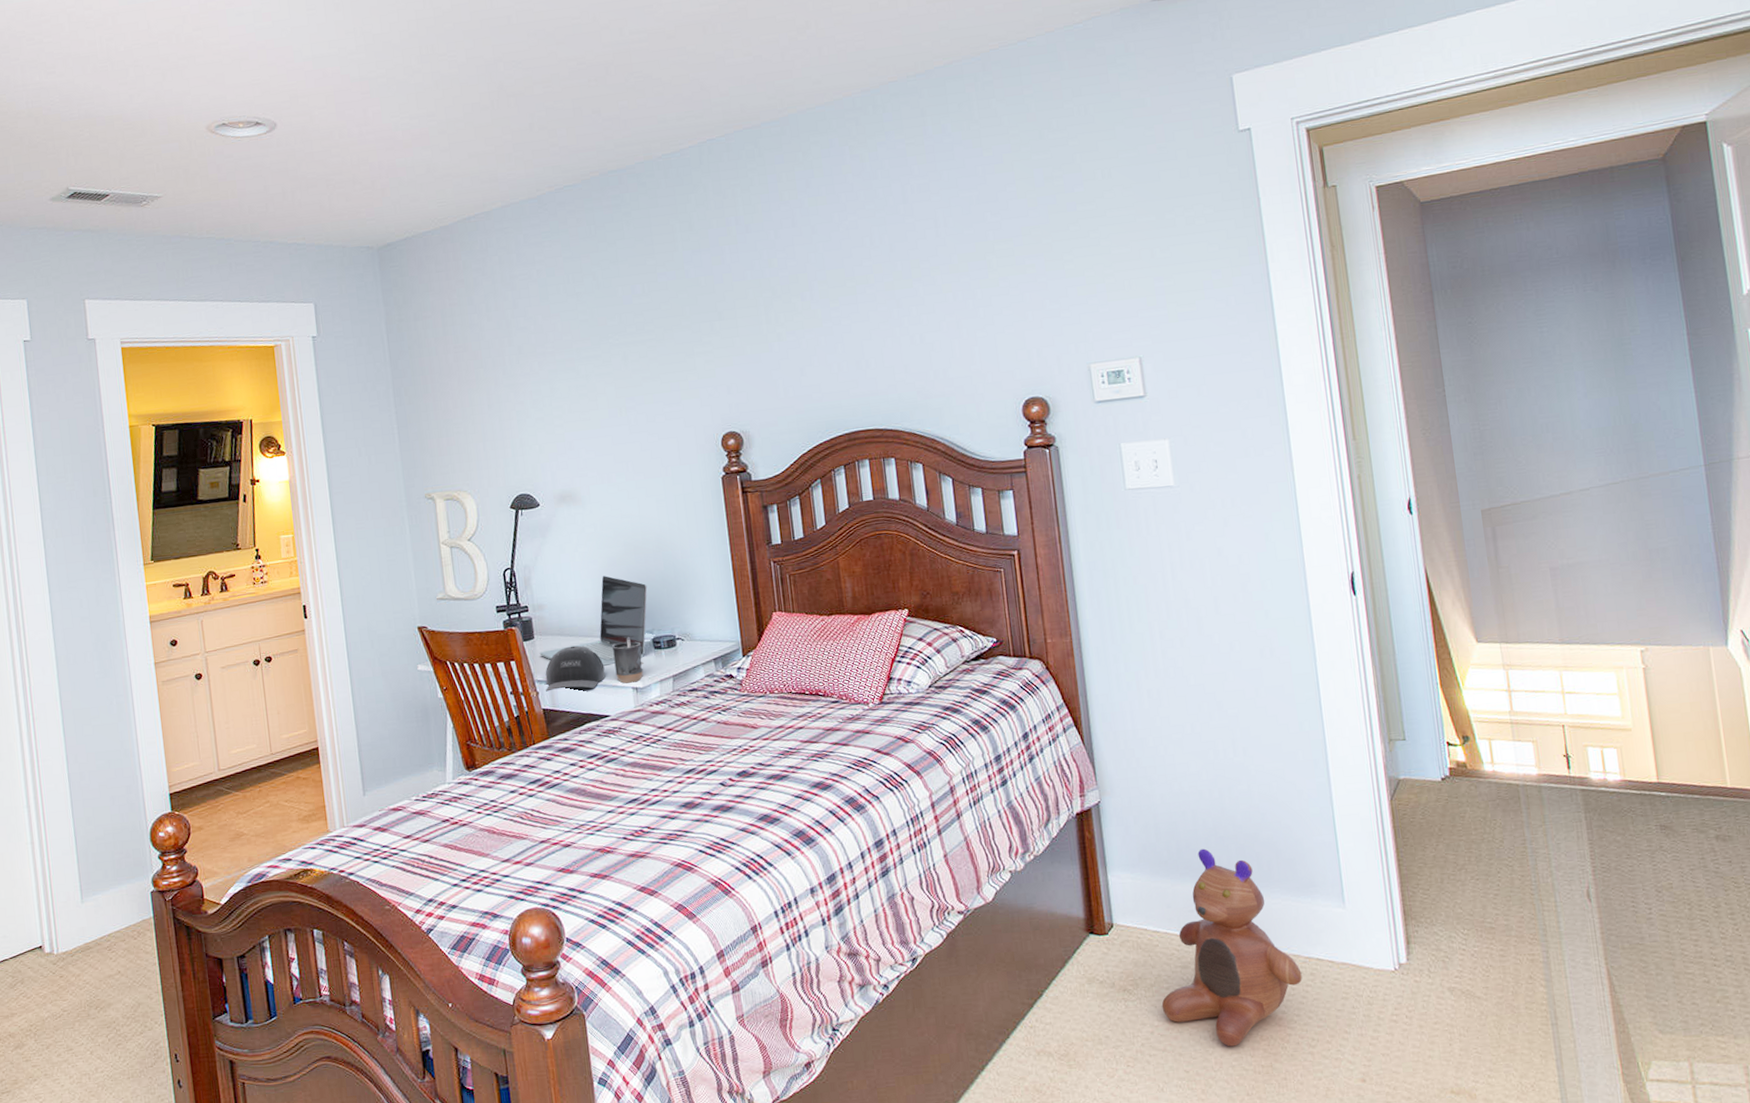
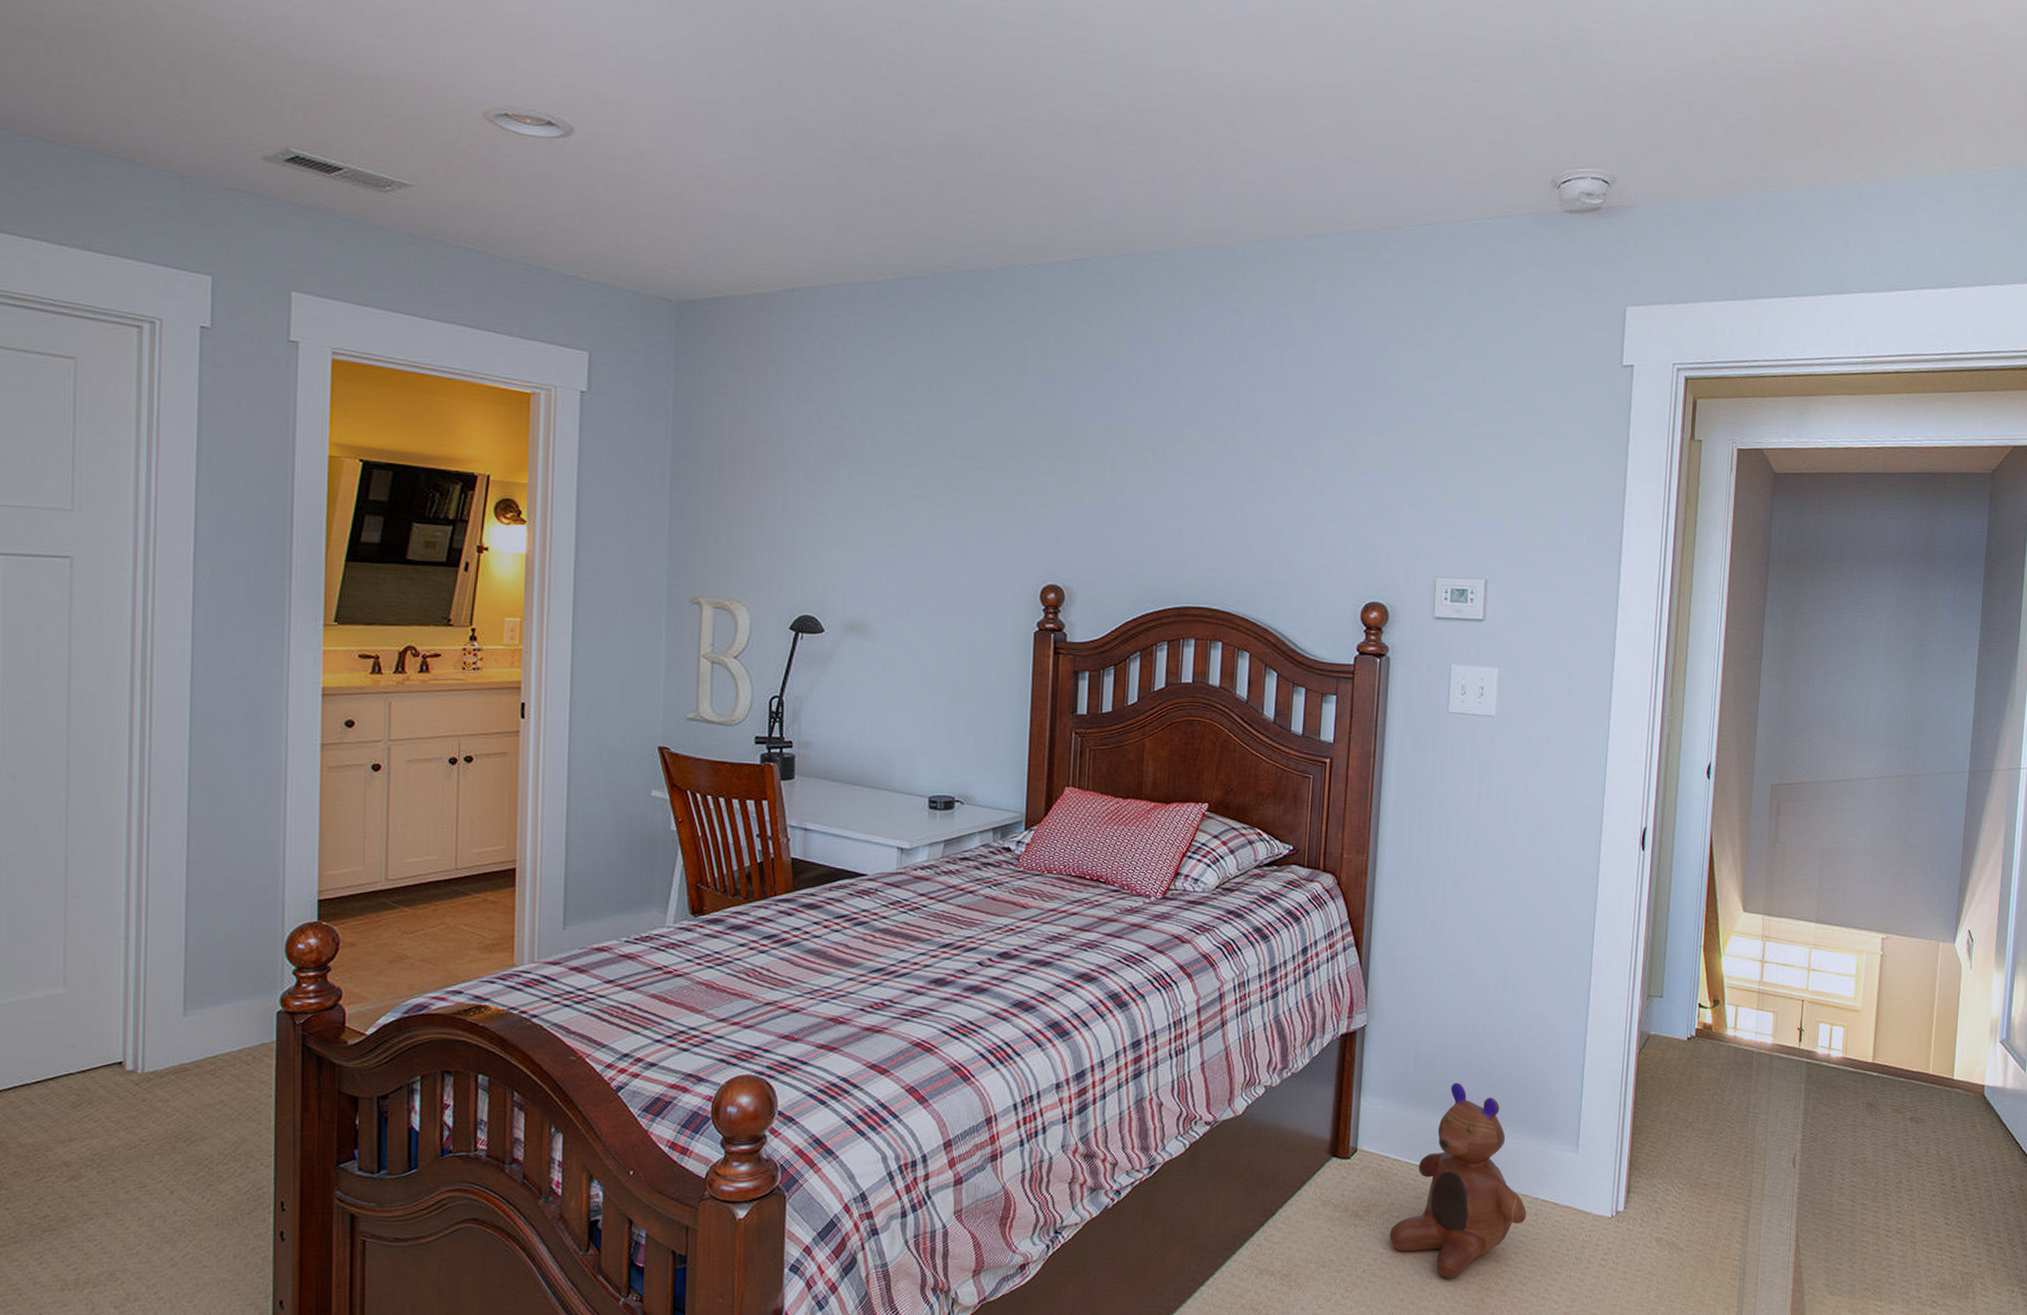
laptop: present [539,576,648,666] -> none [797,721,932,820]
baseball cap: present [545,645,606,692] -> none [798,793,870,842]
mug: present [611,636,645,684] -> none [881,791,916,843]

